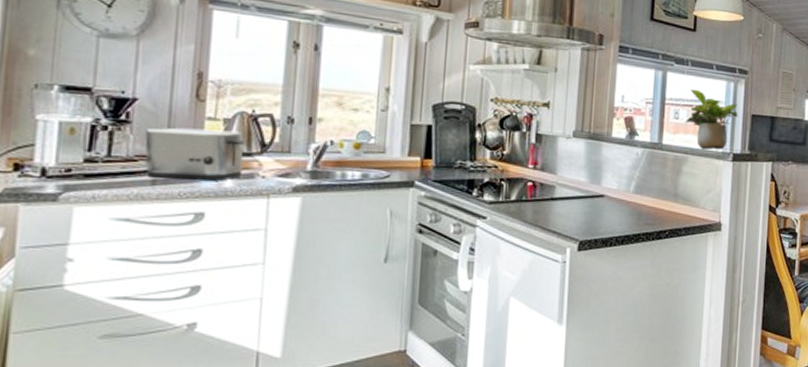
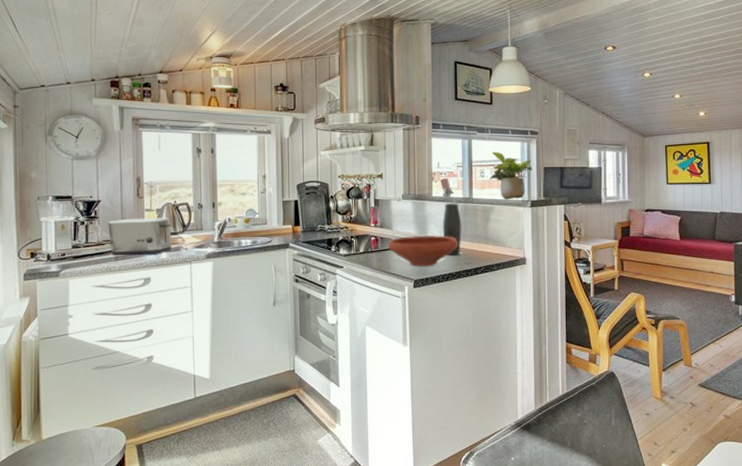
bowl: none [548,183,639,225] -> present [387,234,458,267]
vase: none [622,147,646,214] -> present [443,203,462,256]

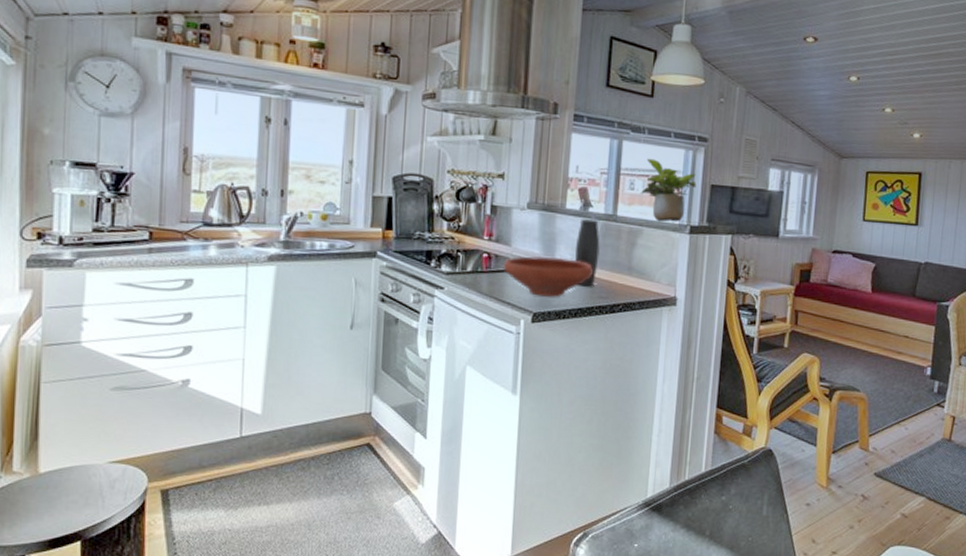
toaster: present [108,218,172,256] -> none [141,199,225,250]

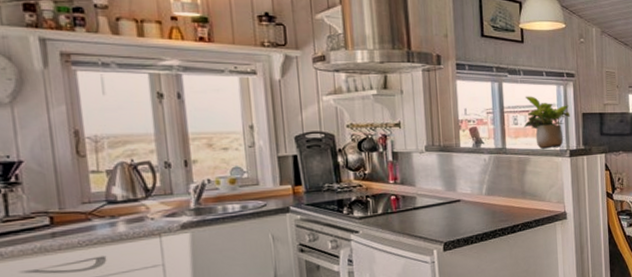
bowl: present [503,255,593,297] -> none [410,190,492,227]
vase: present [575,219,600,287] -> none [473,154,496,214]

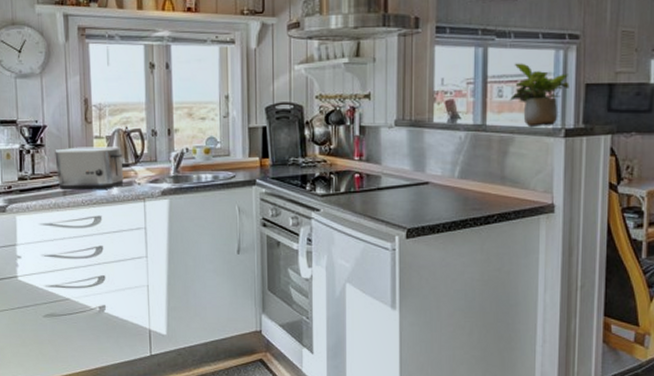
toaster: none [36,180,133,232] -> present [55,146,124,190]

